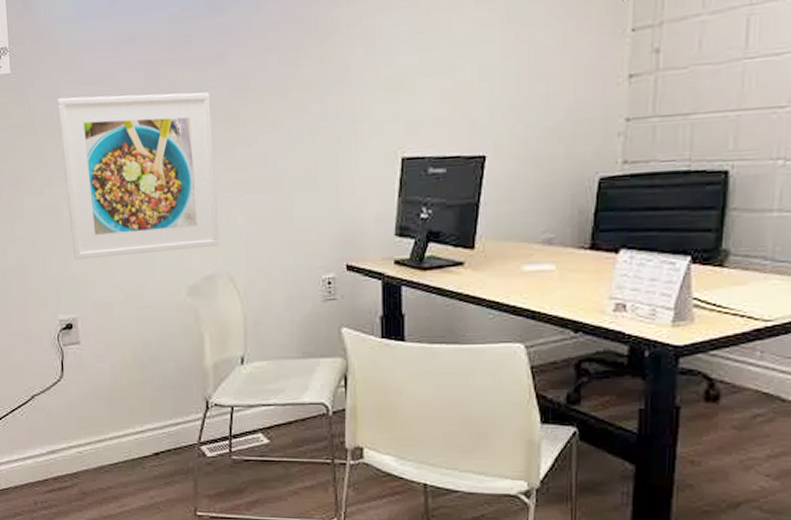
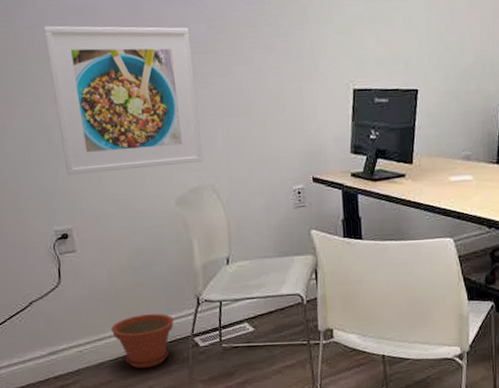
plant pot: none [113,415,180,477] -> present [111,313,174,369]

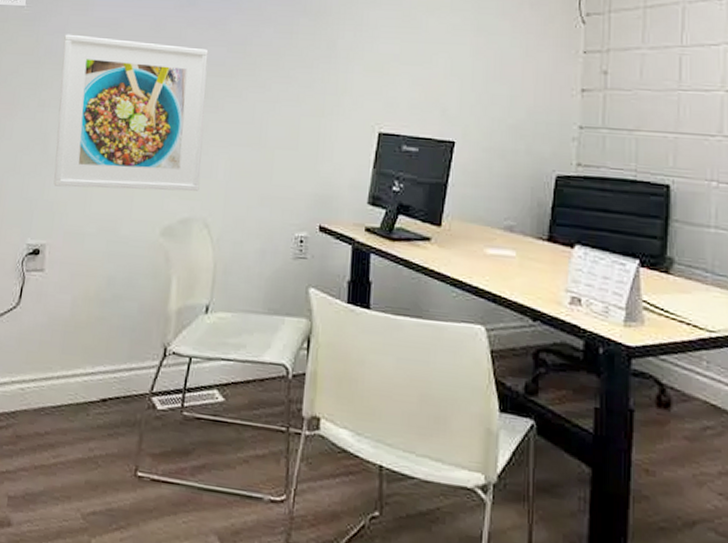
plant pot: present [111,313,174,369] -> none [61,357,134,425]

